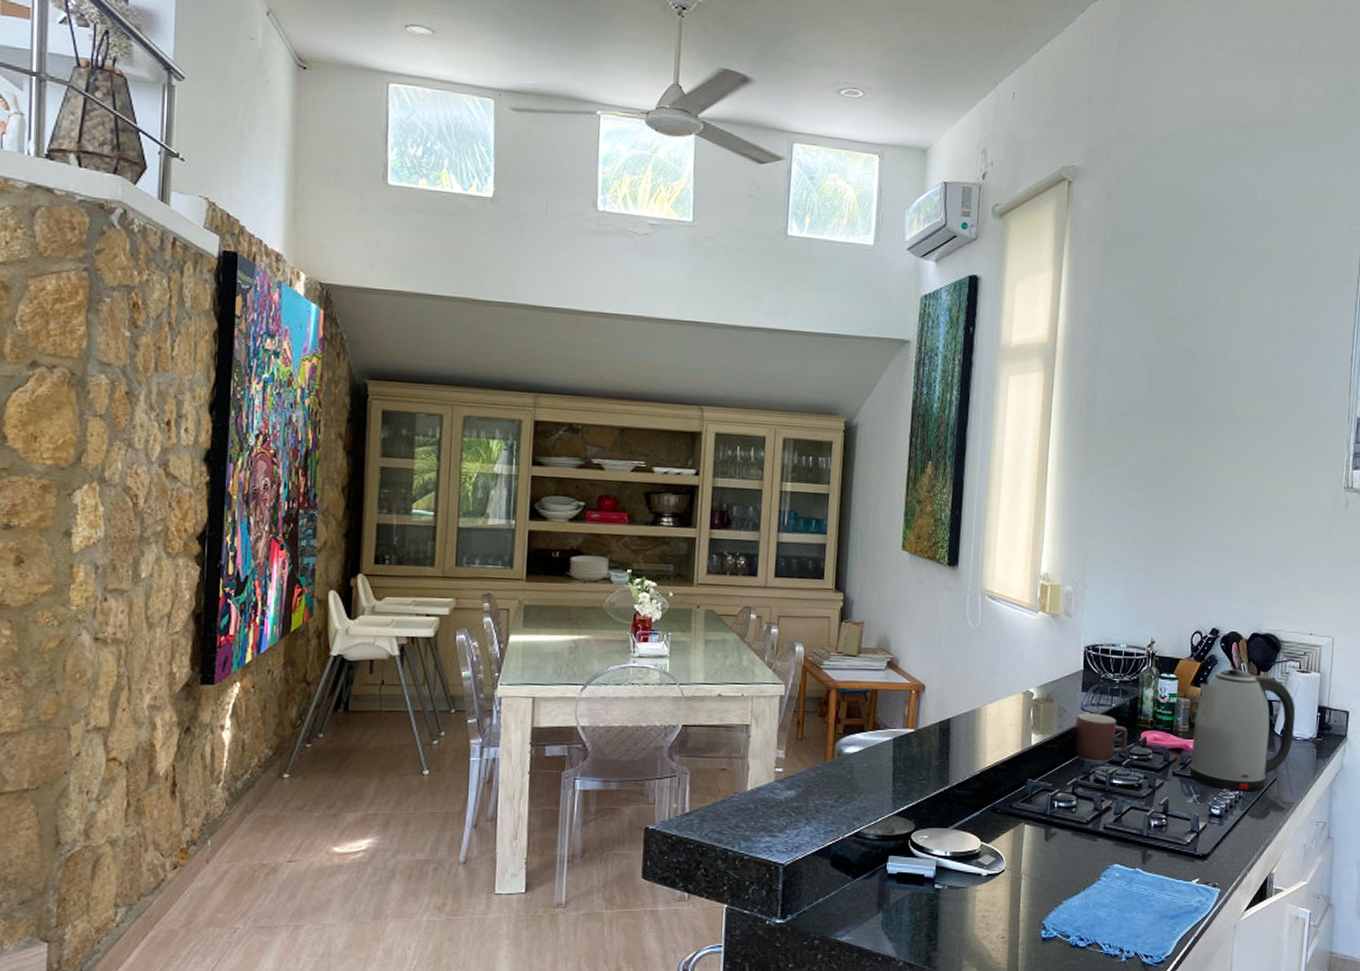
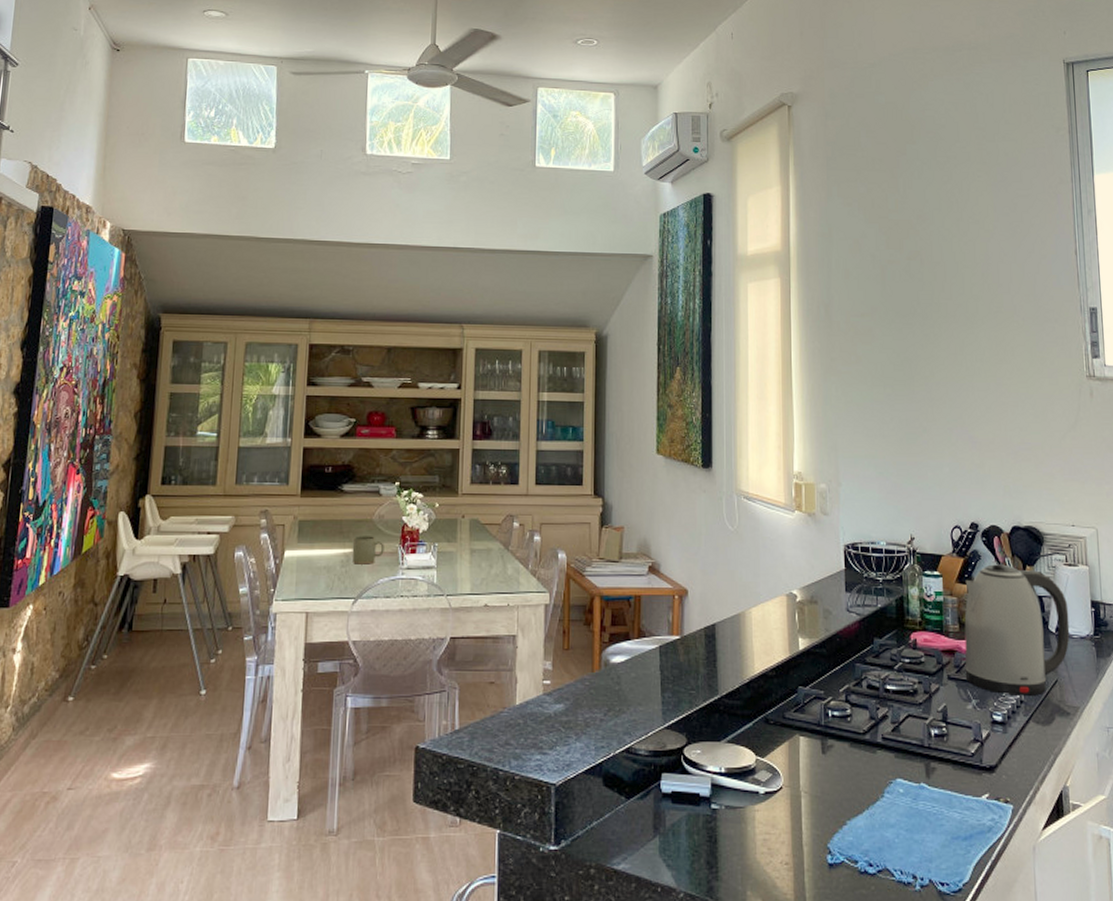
bowl: present [569,555,610,583] -> none [341,469,379,496]
mug: none [580,622,615,652] -> present [352,536,384,565]
mug: present [1074,713,1128,764] -> none [842,614,898,668]

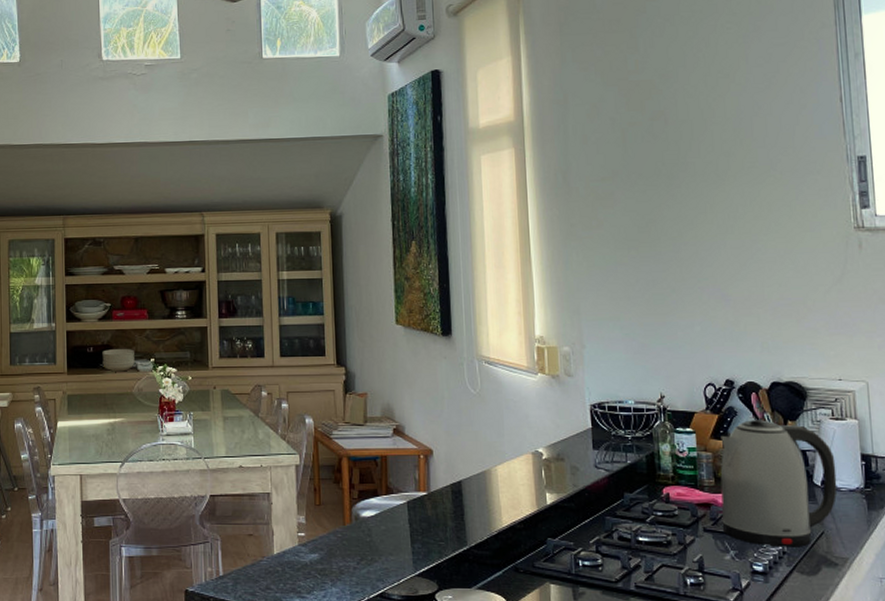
bowl: none [341,469,379,496] -> present [102,348,136,372]
mug: present [352,536,384,565] -> none [116,407,145,432]

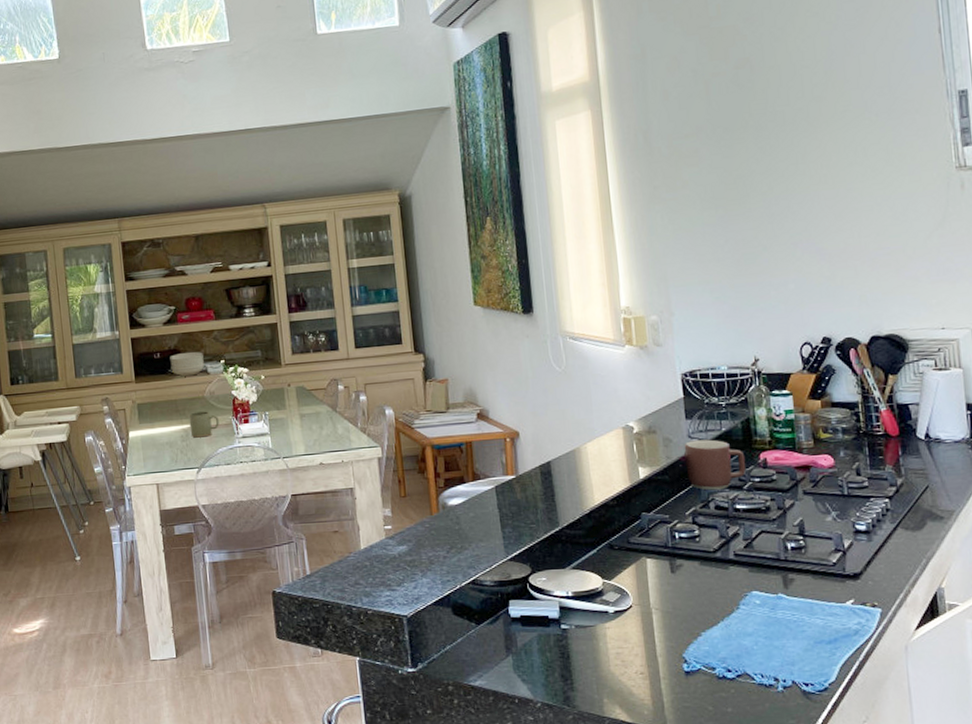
mug: none [116,407,145,432] -> present [188,411,219,438]
mug: none [590,471,650,521] -> present [683,439,746,491]
kettle: present [720,420,837,547] -> none [819,376,942,505]

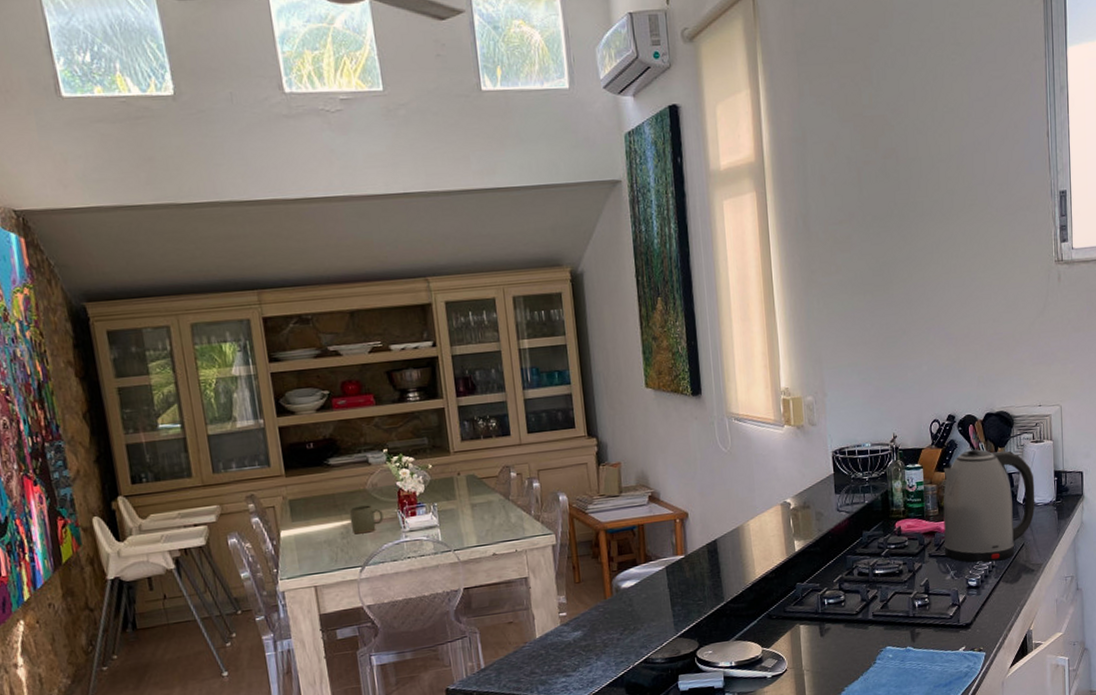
bowl: present [170,351,205,377] -> none [325,440,366,469]
mug: present [683,439,746,491] -> none [833,511,884,559]
kettle: none [819,376,942,505] -> present [943,449,1035,563]

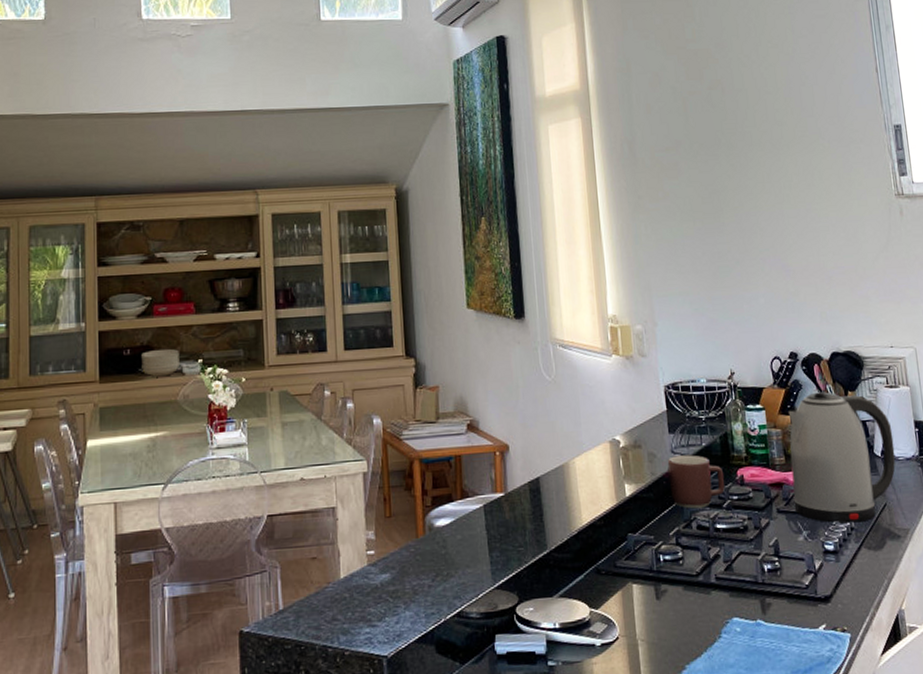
bowl: none [325,440,366,469] -> present [141,348,181,377]
mug: present [349,505,384,535] -> none [158,417,192,448]
mug: none [833,511,884,559] -> present [667,454,725,509]

